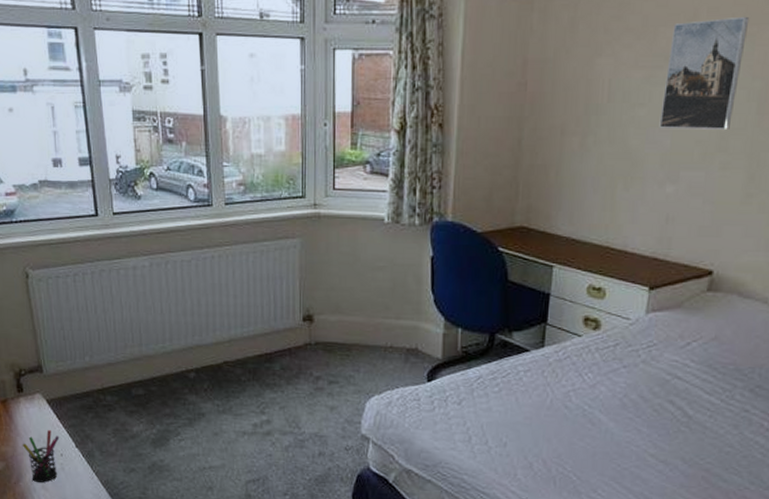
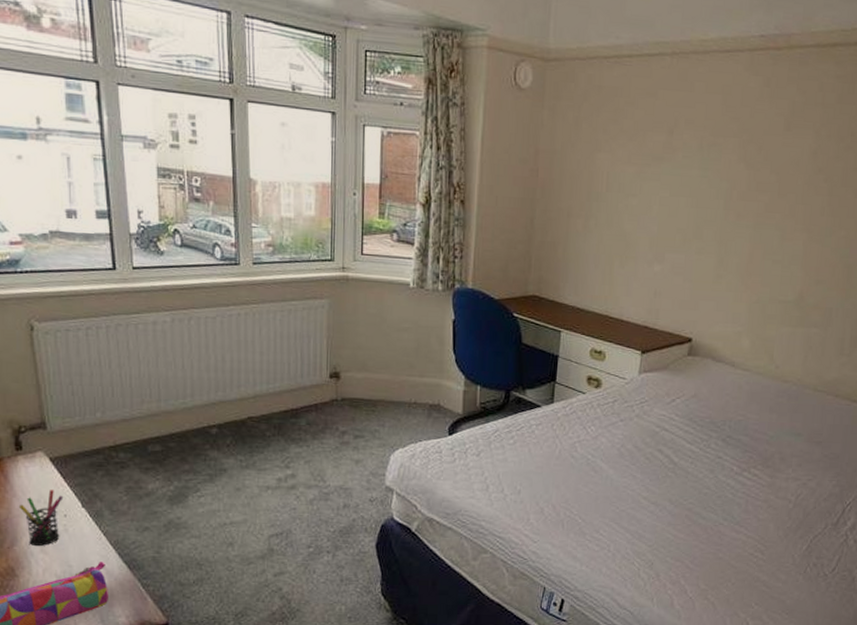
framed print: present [659,16,750,129] -> none [648,128,718,221]

